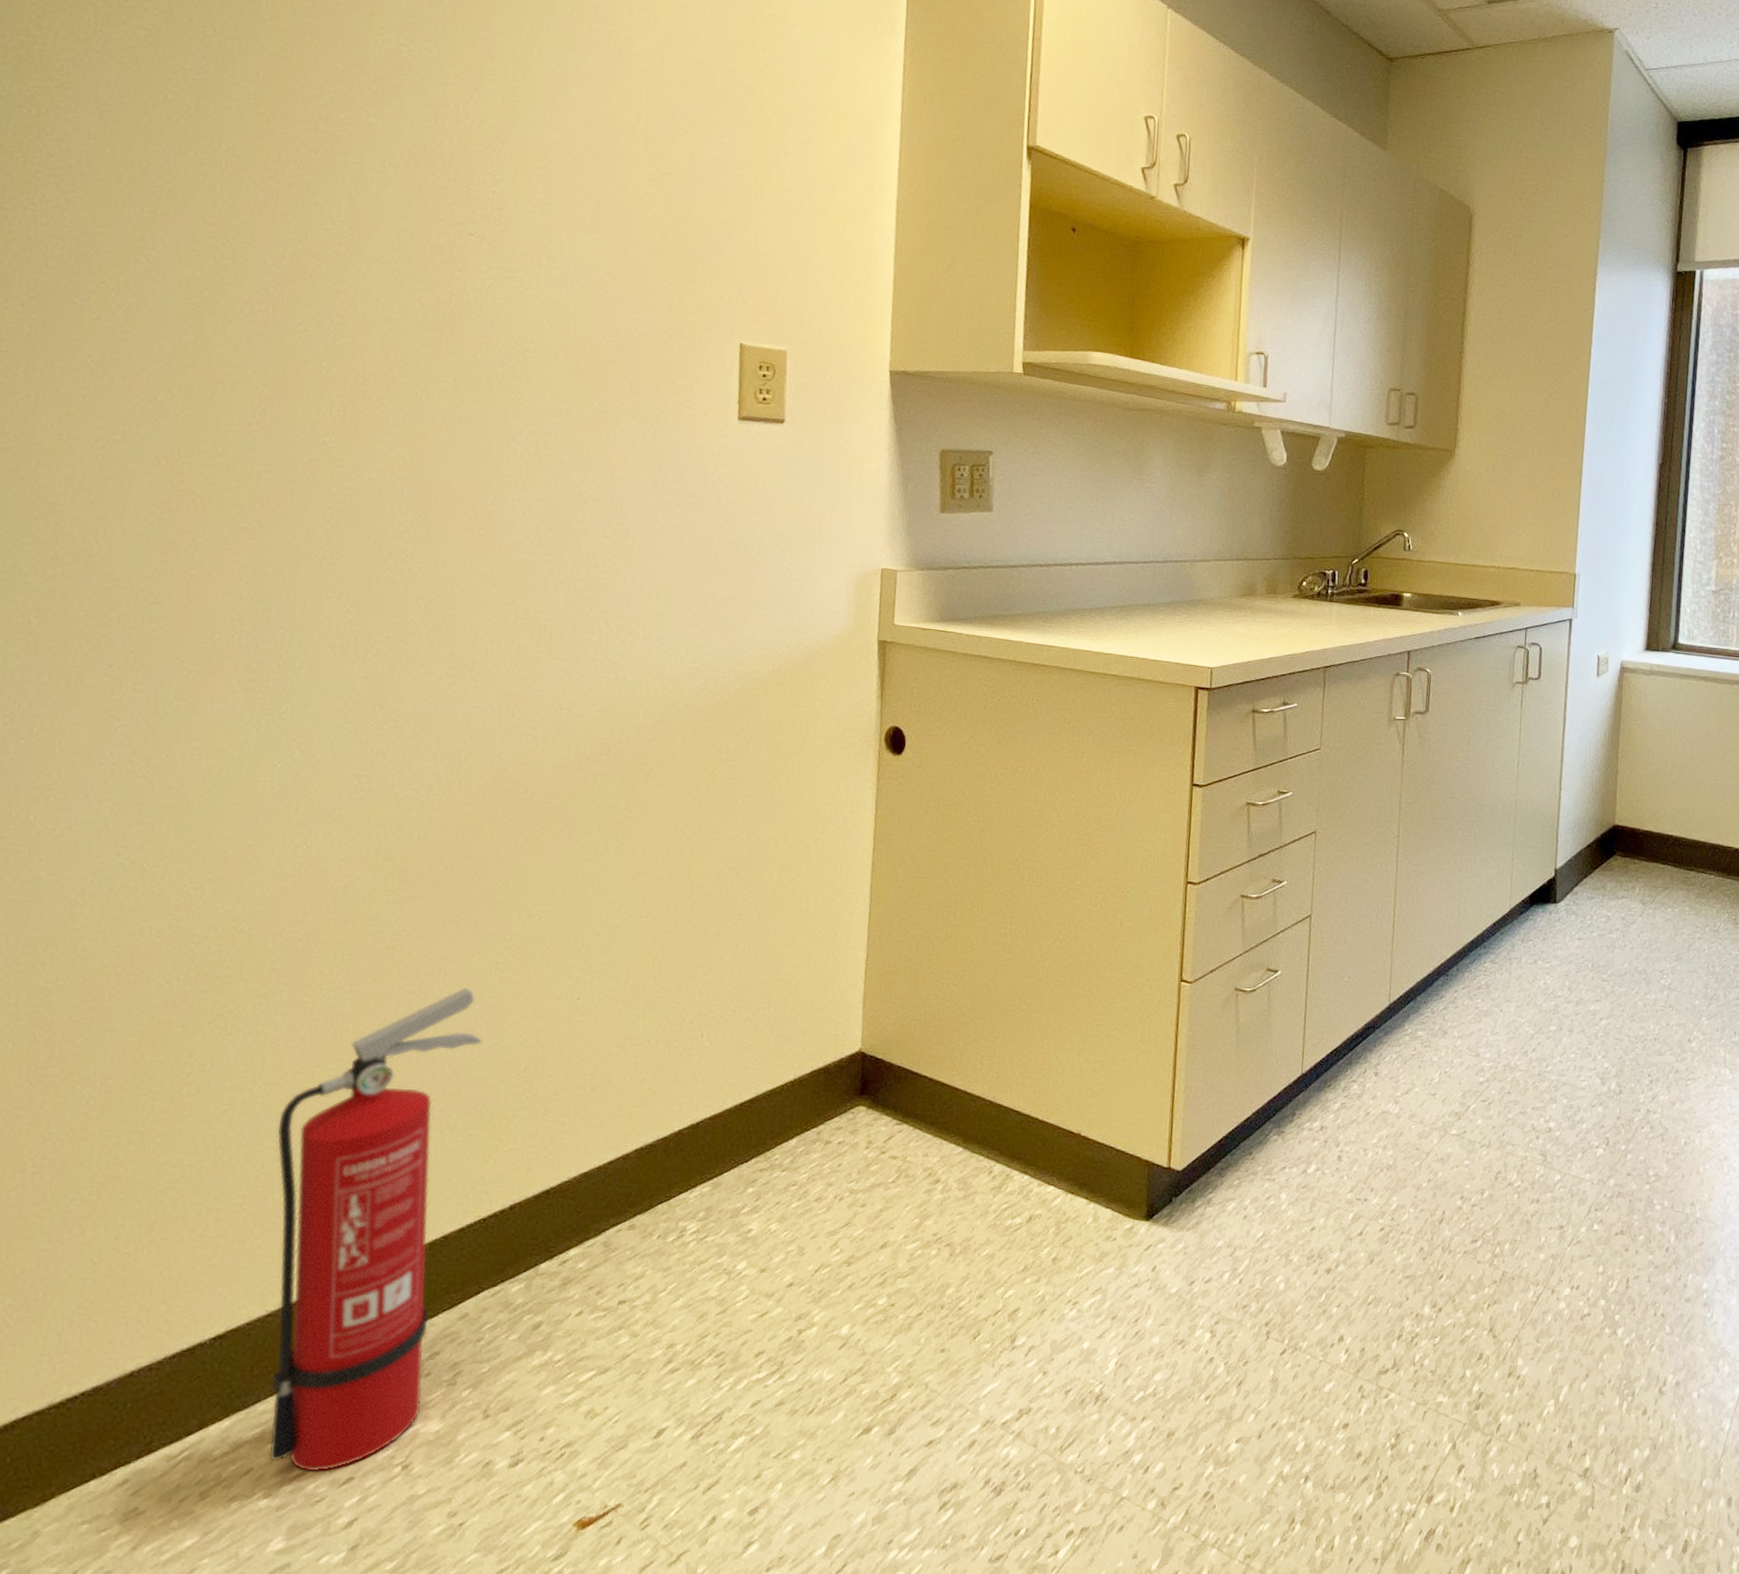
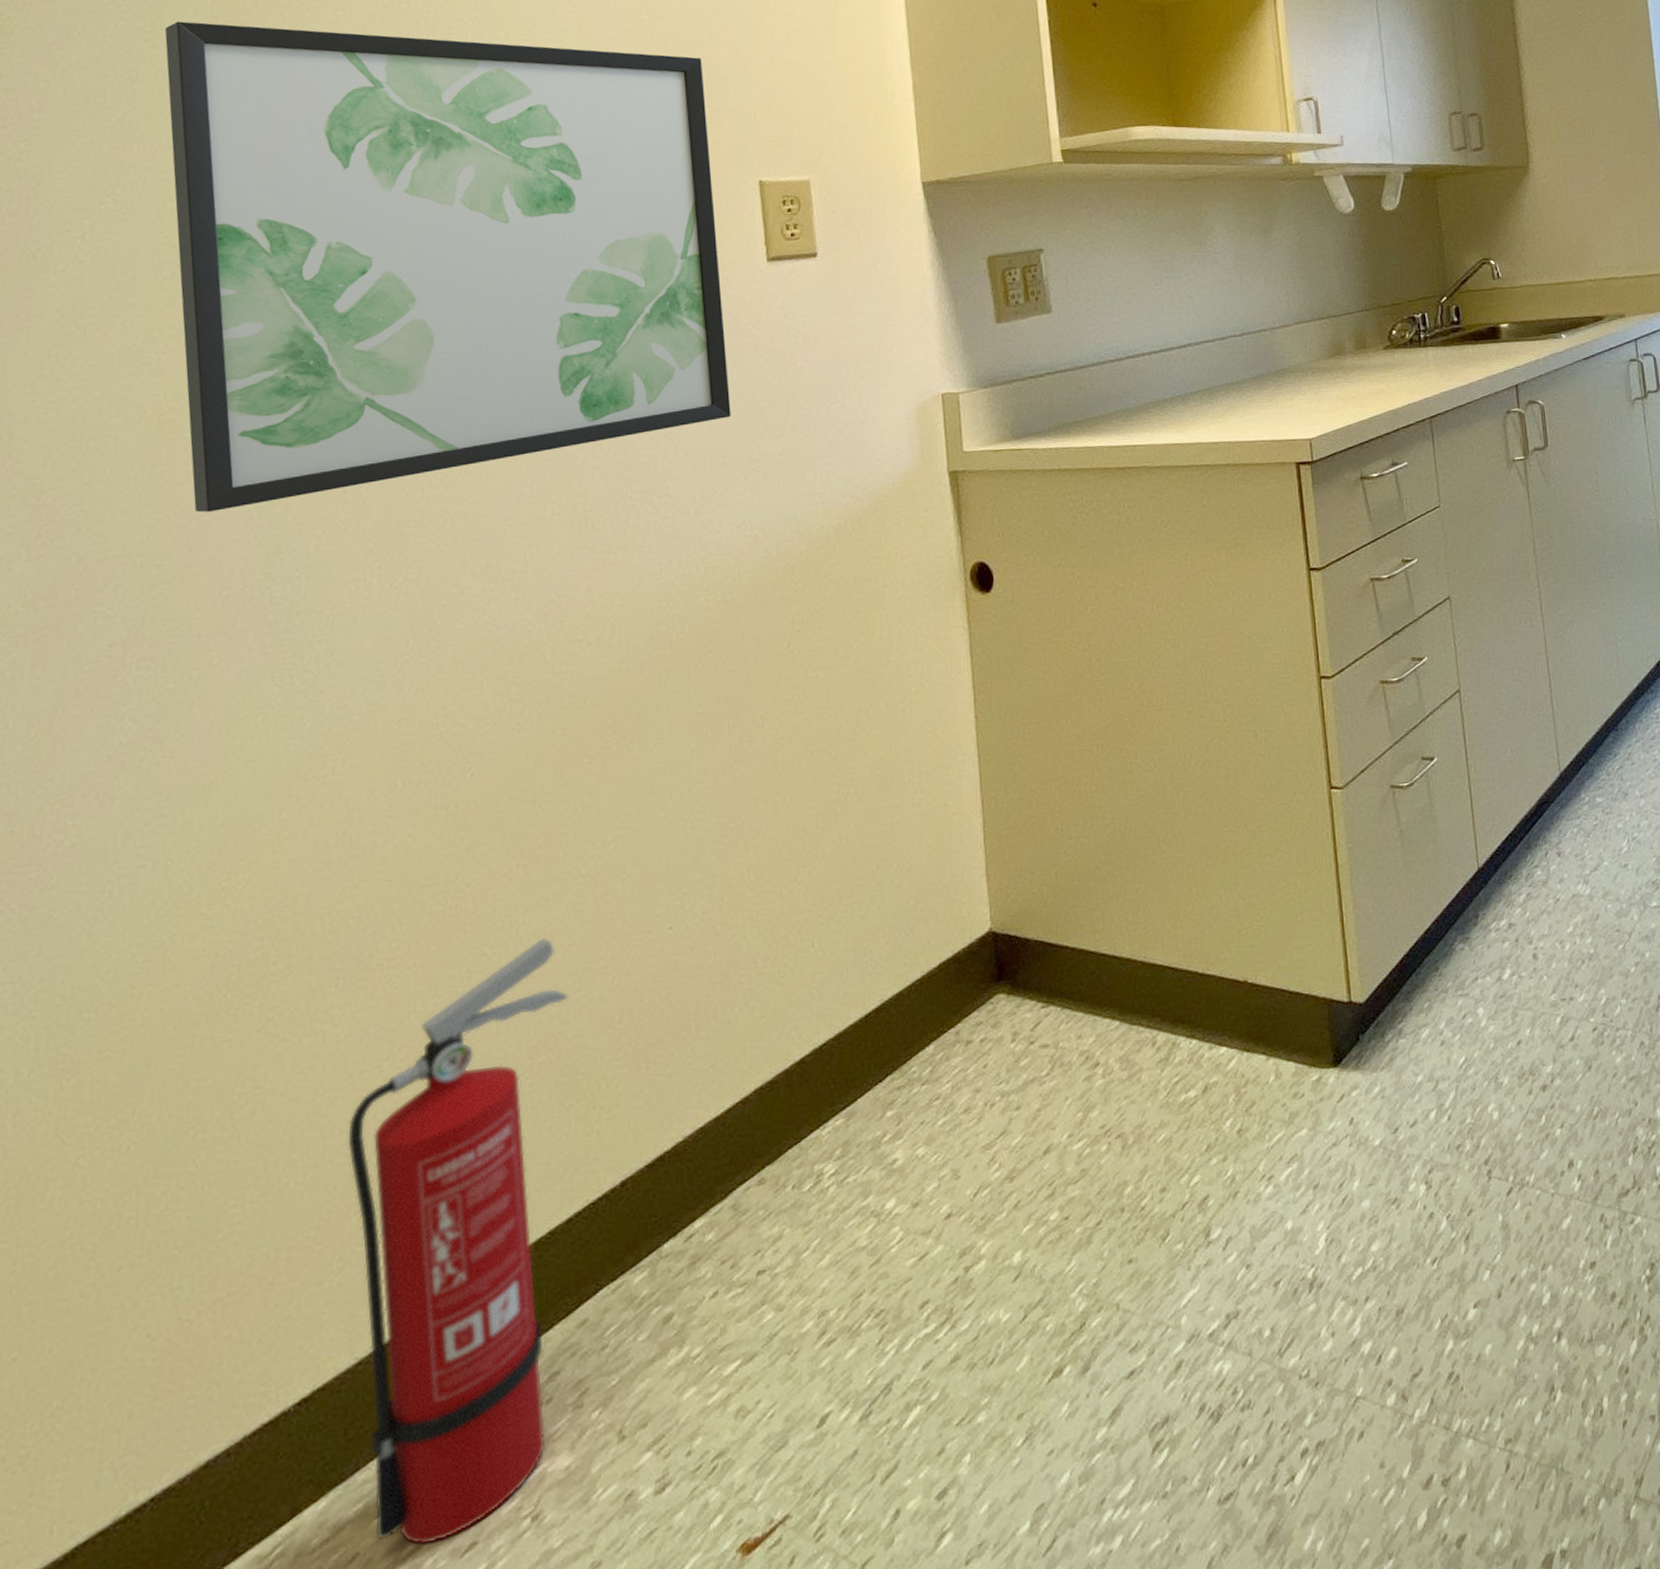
wall art: none [196,103,702,563] -> present [164,21,731,513]

